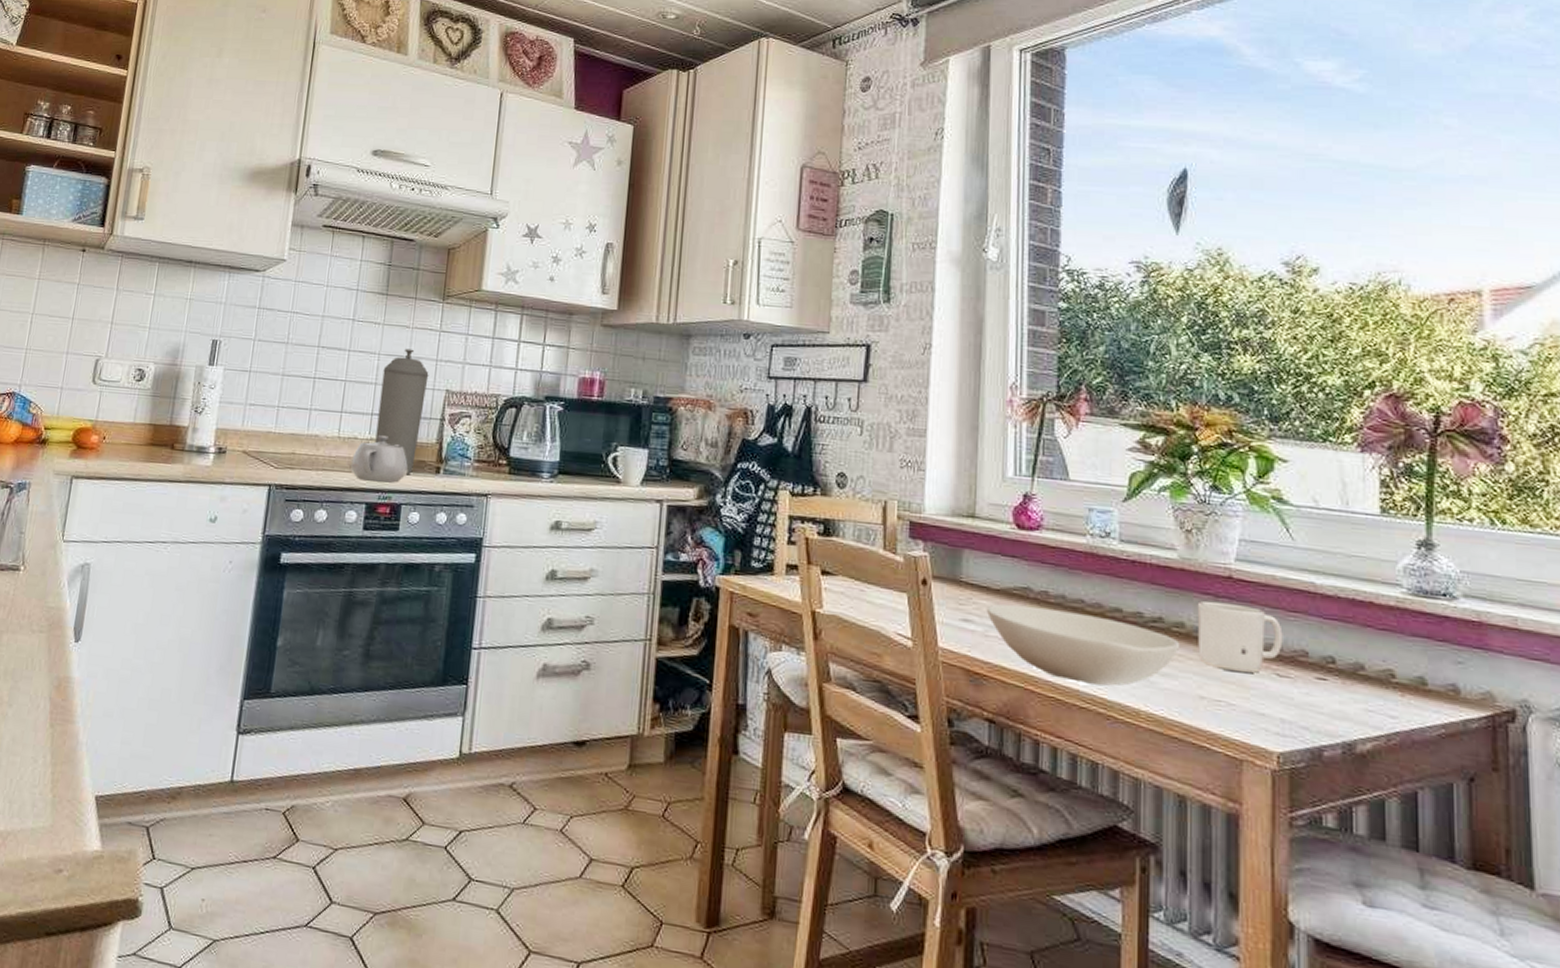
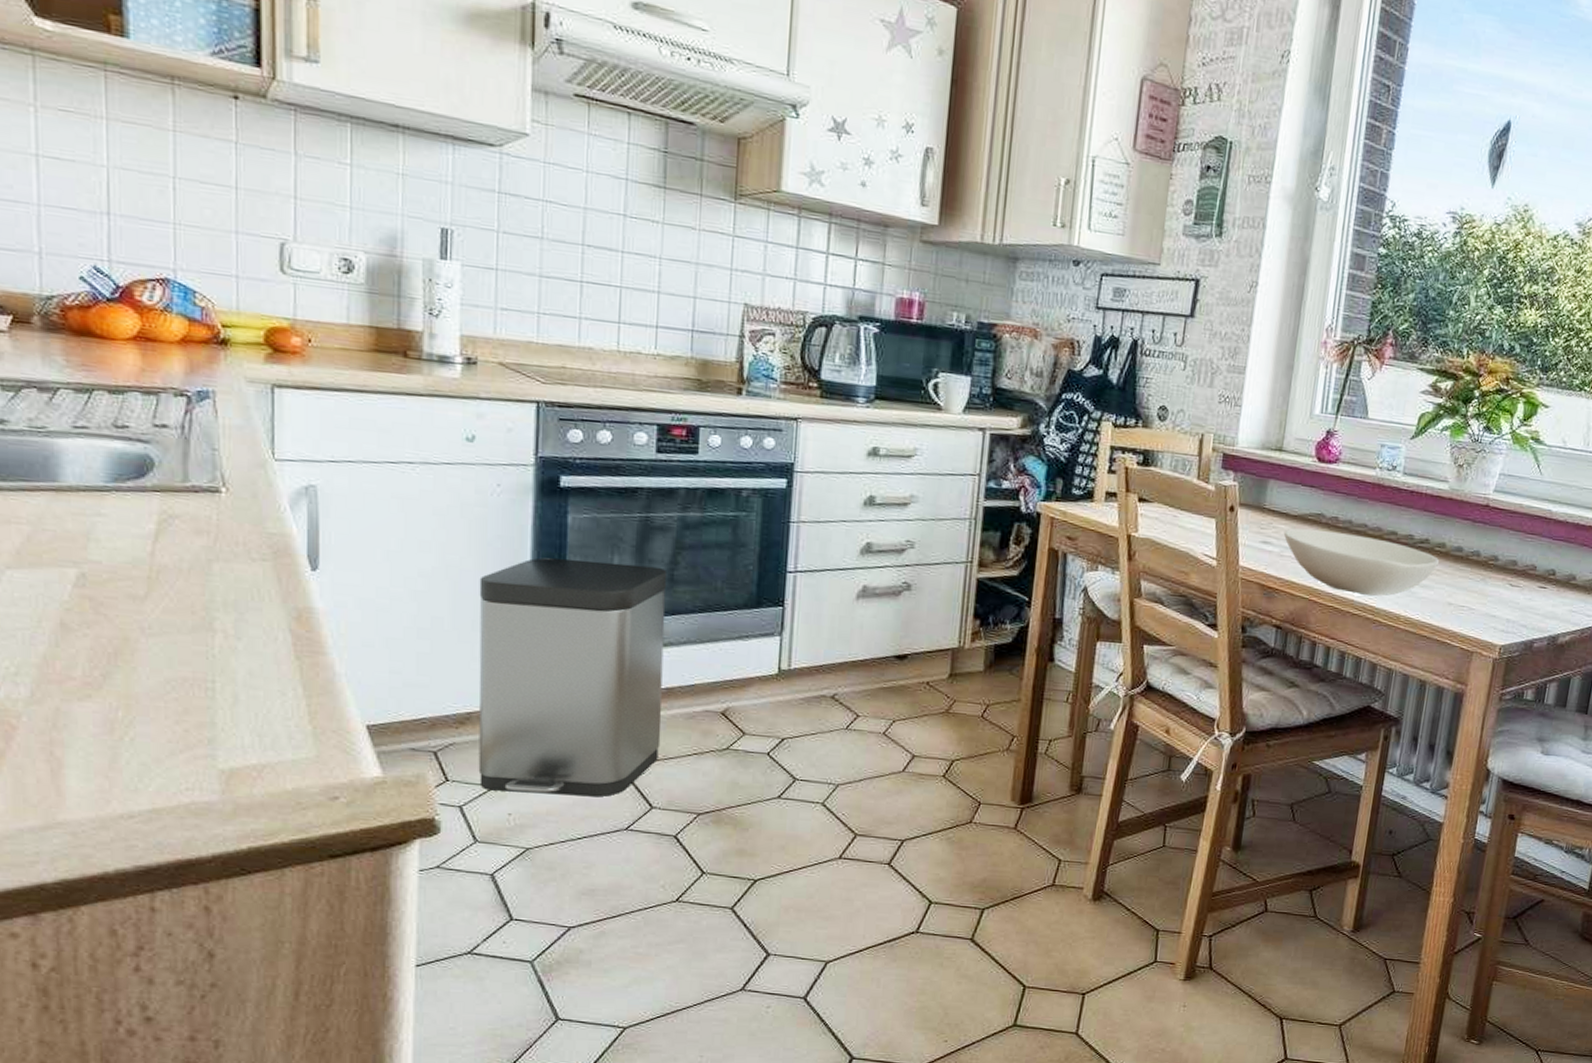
pedal bin: none [181,631,364,887] -> present [478,557,668,797]
teapot: present [349,435,409,484] -> none [634,351,706,405]
canister: present [375,348,429,475] -> none [663,253,723,396]
mug: present [1197,600,1283,673] -> none [1452,525,1521,584]

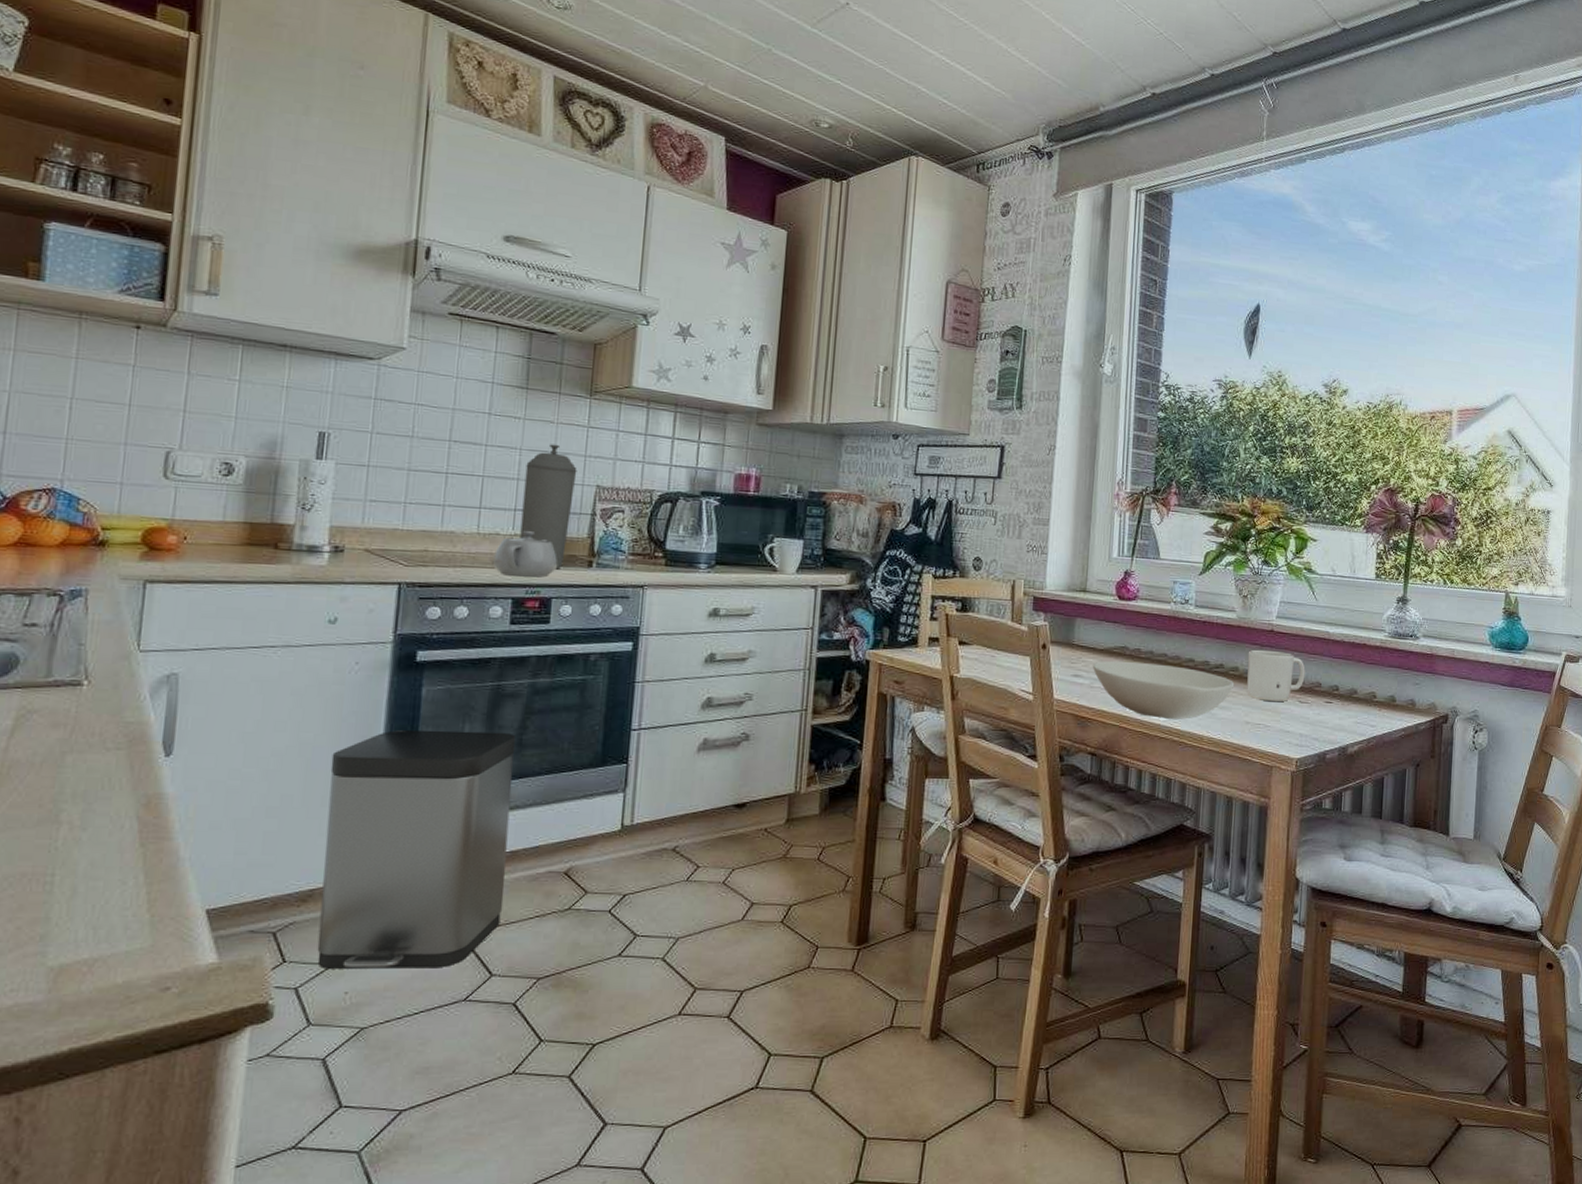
teapot: none [634,351,706,405] -> present [492,531,559,579]
canister: none [663,253,723,396] -> present [520,444,578,570]
mug: none [1452,525,1521,584] -> present [1246,649,1306,702]

